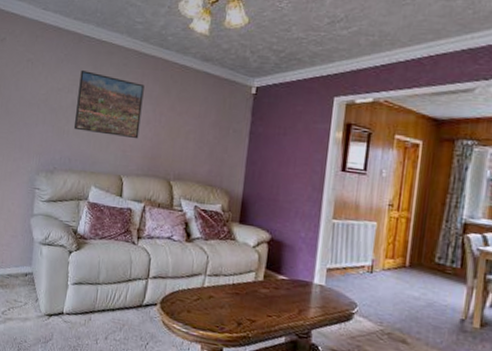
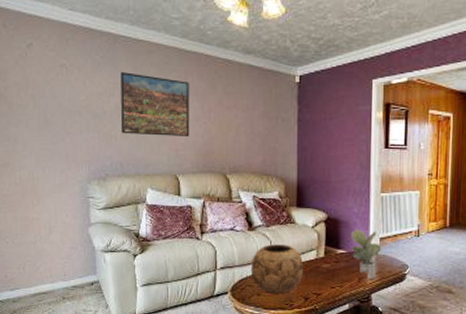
decorative bowl: none [183,259,240,315] -> present [250,244,304,295]
potted plant: none [293,255,329,314] -> present [351,229,382,279]

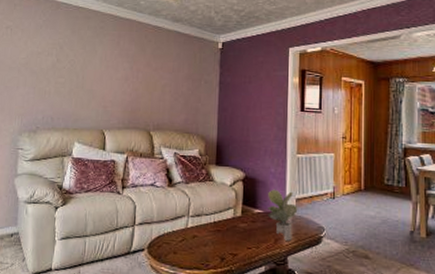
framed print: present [120,72,190,137] -> none [56,35,121,95]
decorative bowl: present [250,244,304,295] -> none [168,201,221,253]

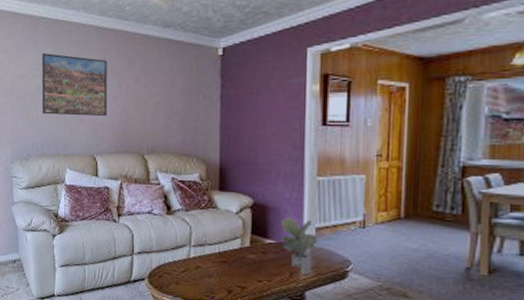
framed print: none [56,35,121,95] -> present [42,53,107,117]

